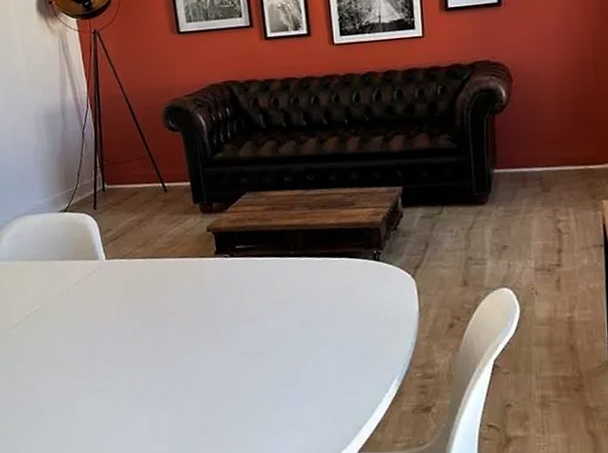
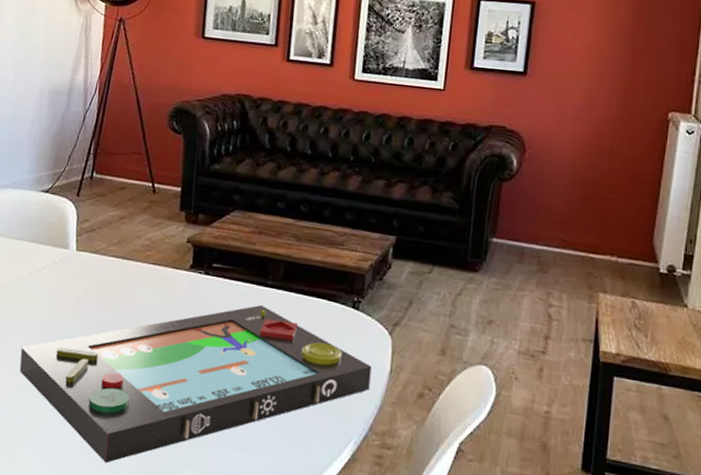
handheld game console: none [77,274,403,440] -> present [19,304,372,463]

